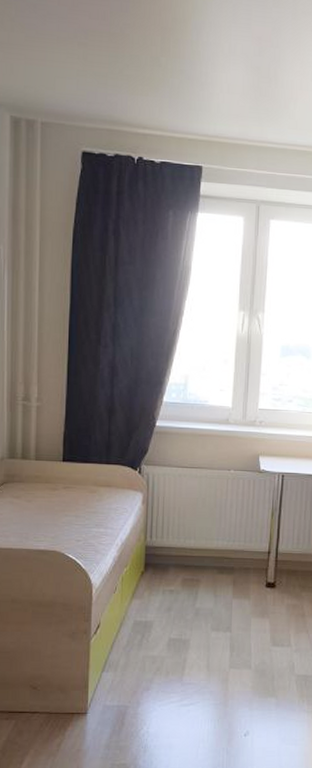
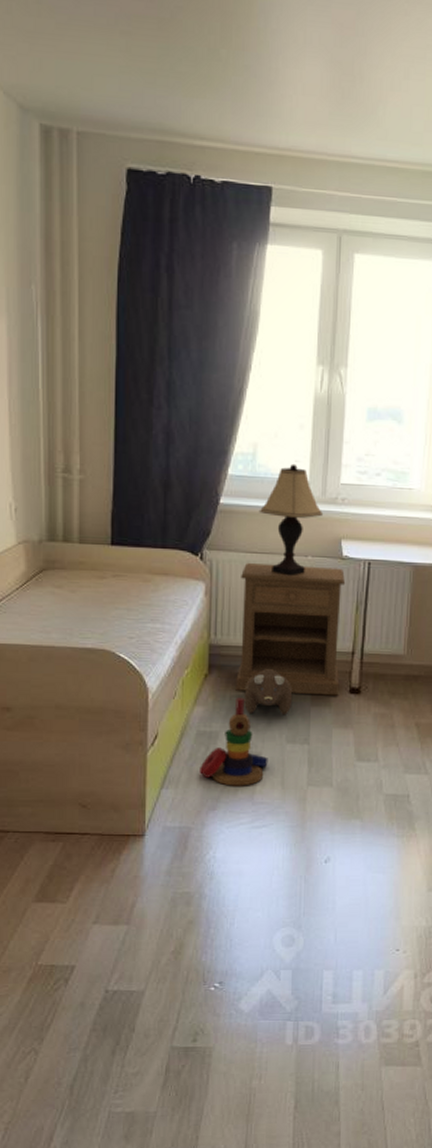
stacking toy: none [136,592,196,669] -> present [200,698,268,786]
nightstand: none [168,476,263,589] -> present [236,563,346,696]
plush toy: none [175,567,217,607] -> present [244,669,293,715]
lamp: none [189,392,244,487] -> present [258,464,324,576]

